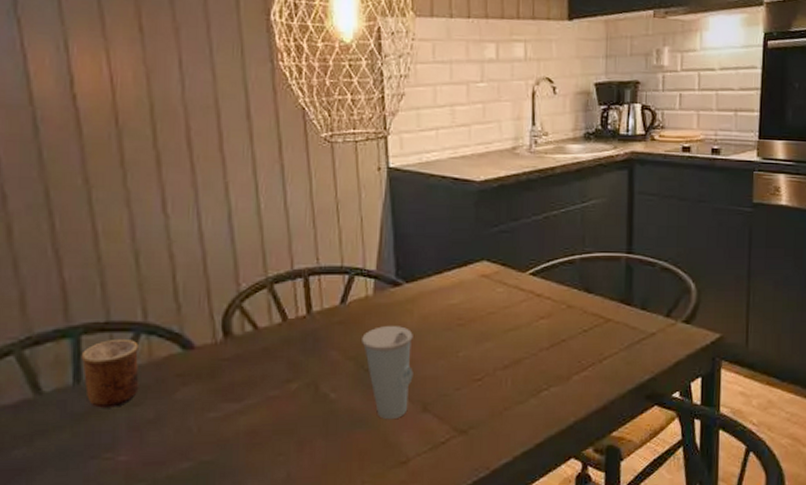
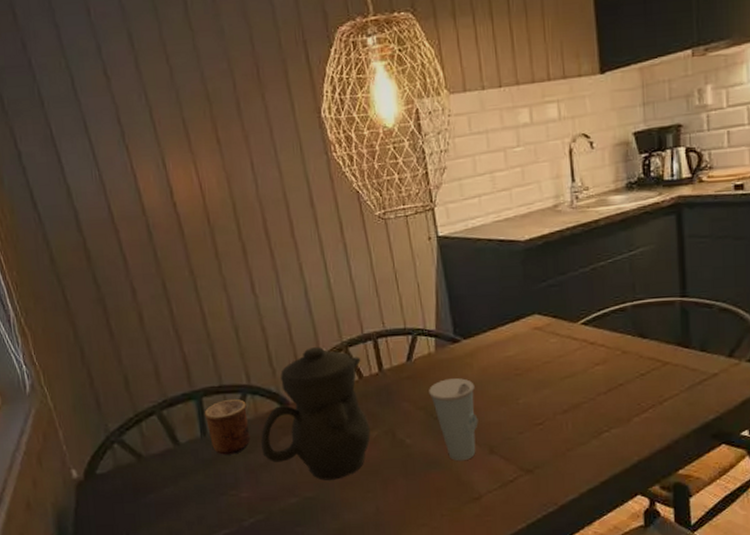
teapot: none [152,282,289,441] -> present [261,347,371,480]

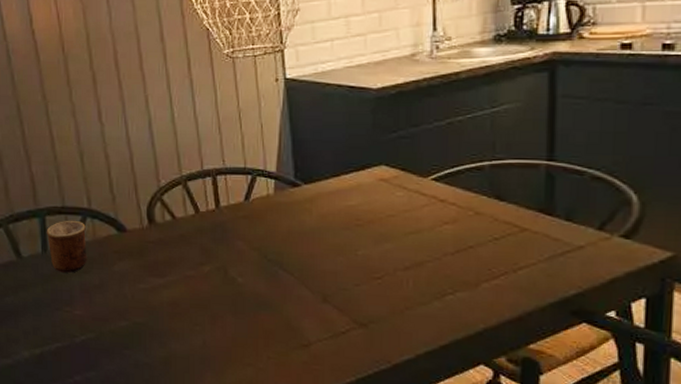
teapot: present [261,347,371,480] -> none [97,178,203,309]
cup: present [429,378,478,461] -> none [265,222,313,307]

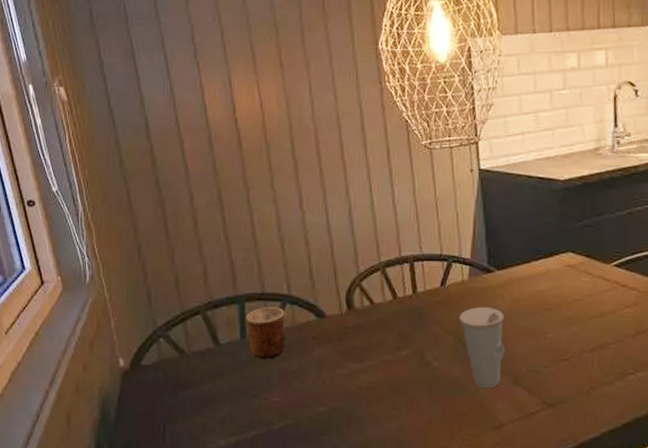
cup: none [265,222,313,307] -> present [459,307,505,389]

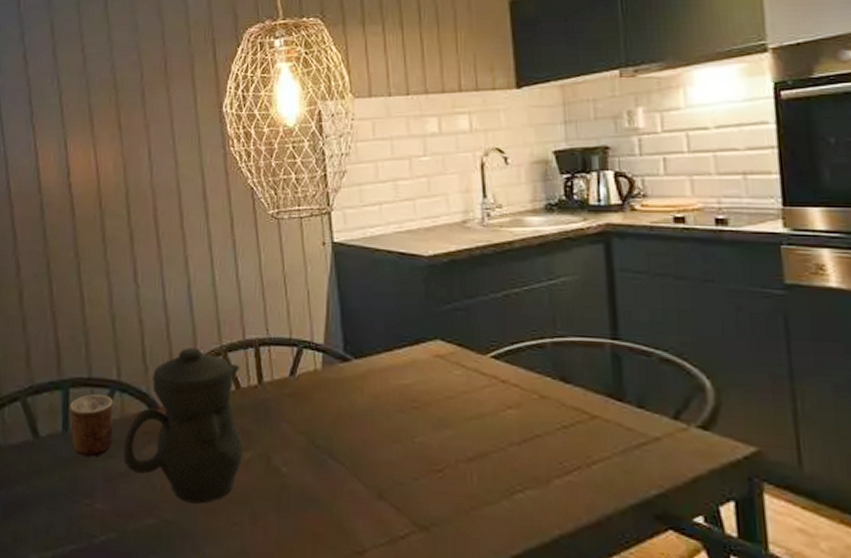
teapot: none [296,265,400,394] -> present [123,348,243,504]
cup: present [459,307,505,389] -> none [312,402,366,504]

